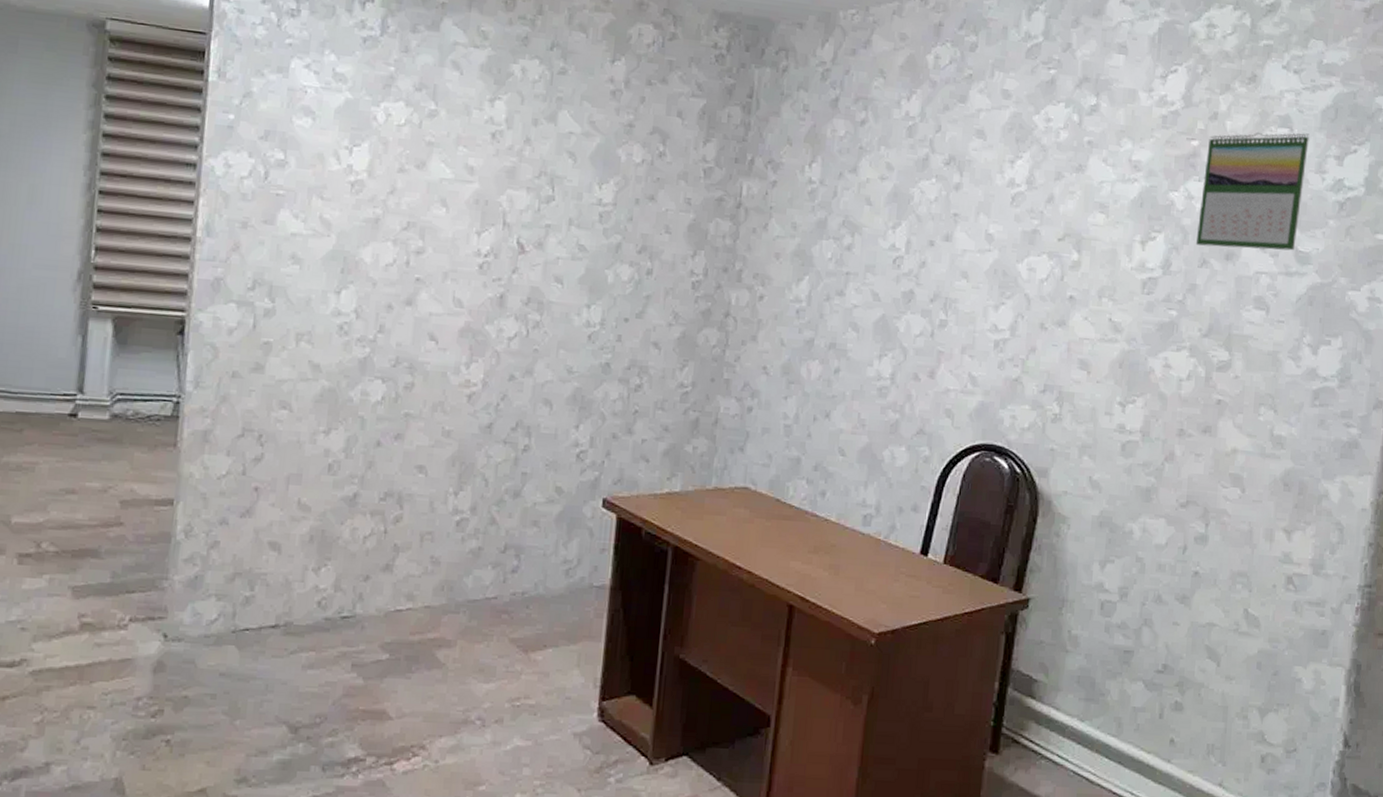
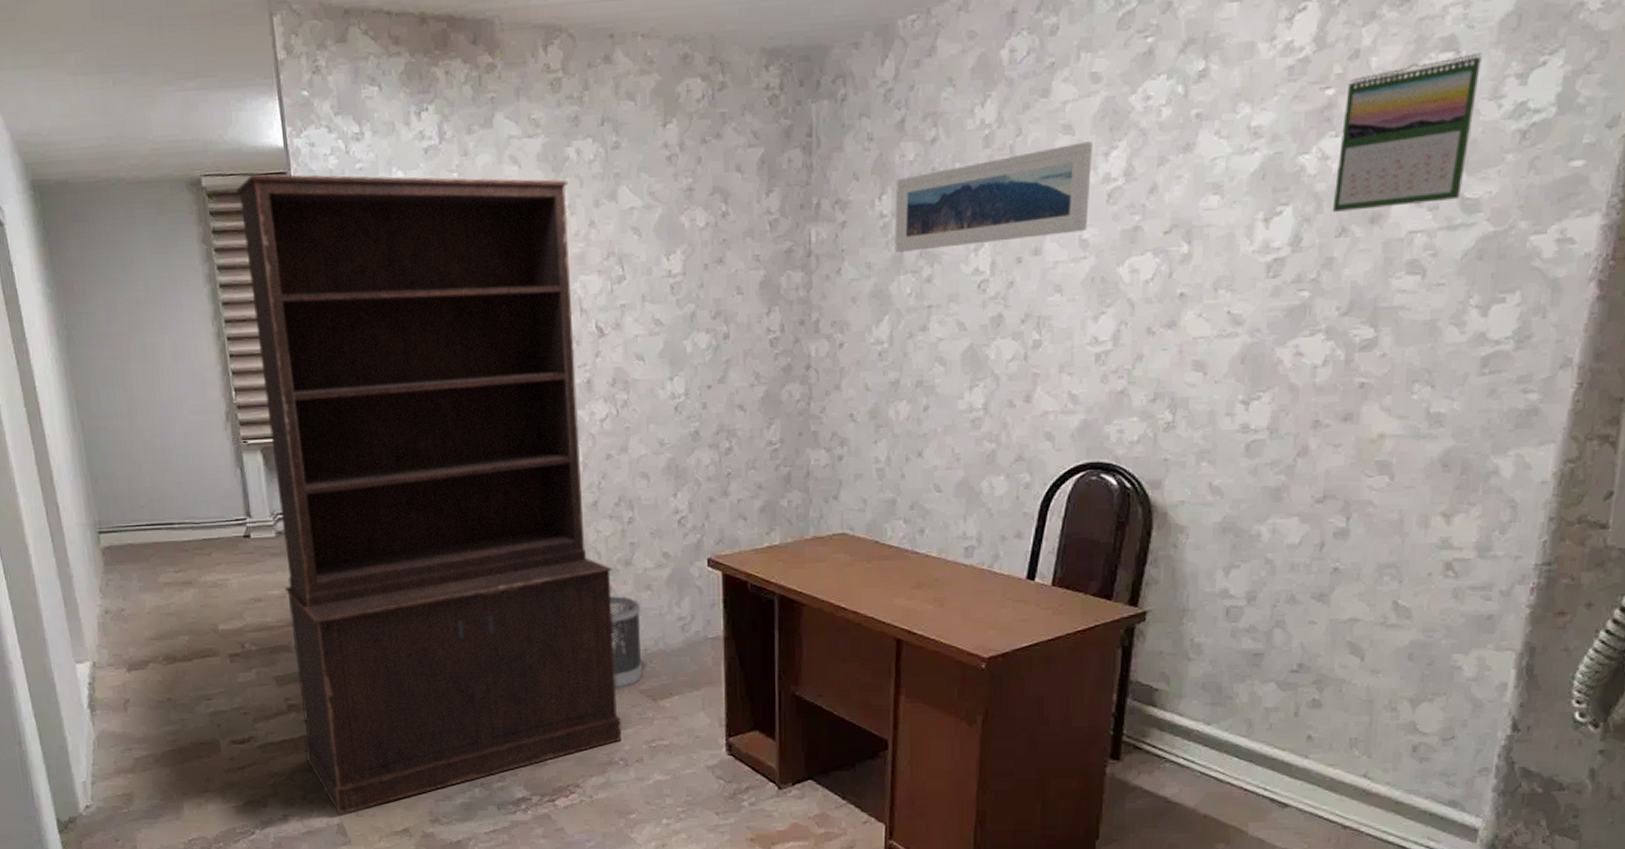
bookcase: none [91,28,509,767] -> present [236,174,622,815]
wastebasket: none [482,529,525,636] -> present [610,596,644,689]
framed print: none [819,147,1001,227] -> present [894,141,1092,252]

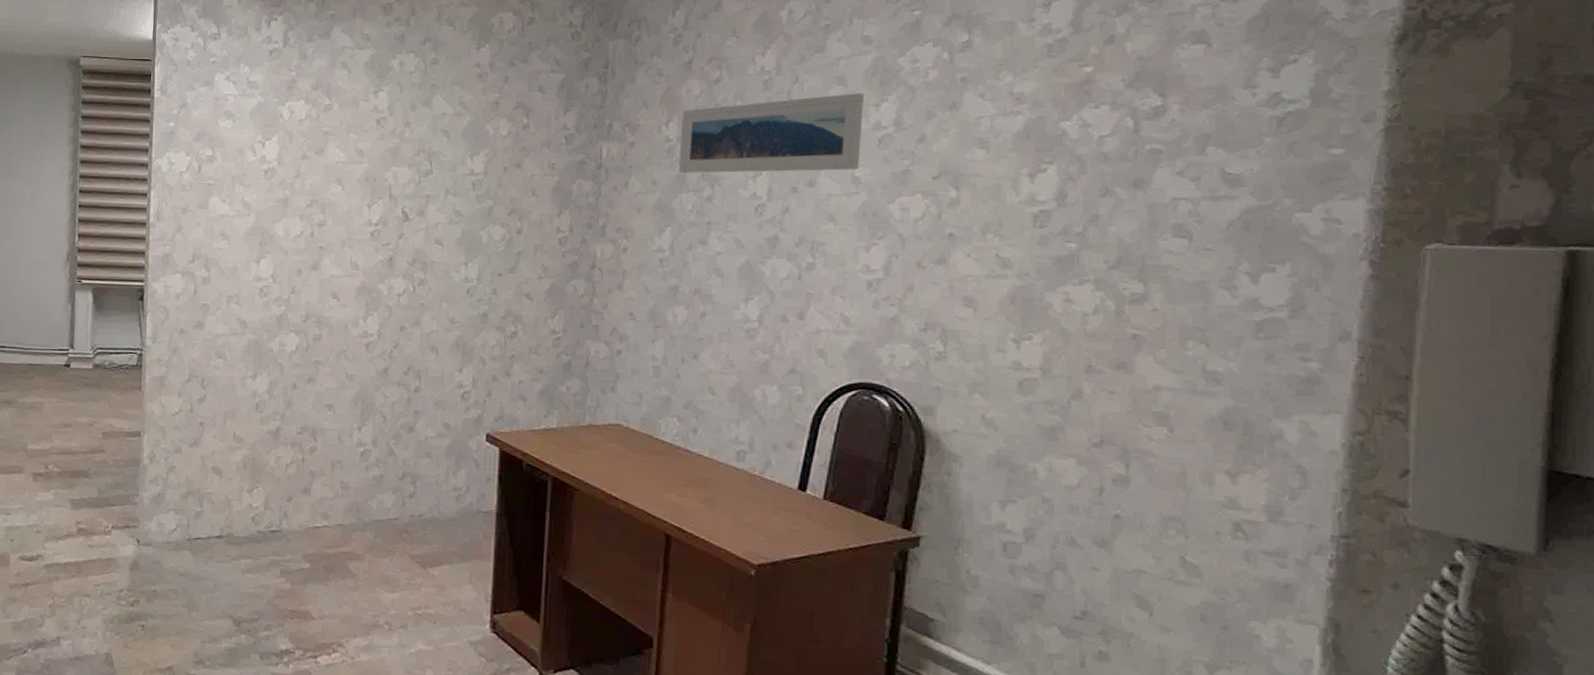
bookcase: present [236,174,622,815] -> none [87,59,396,644]
wastebasket: present [610,596,644,689] -> none [386,459,420,552]
calendar: present [1332,53,1482,212] -> none [1095,47,1233,175]

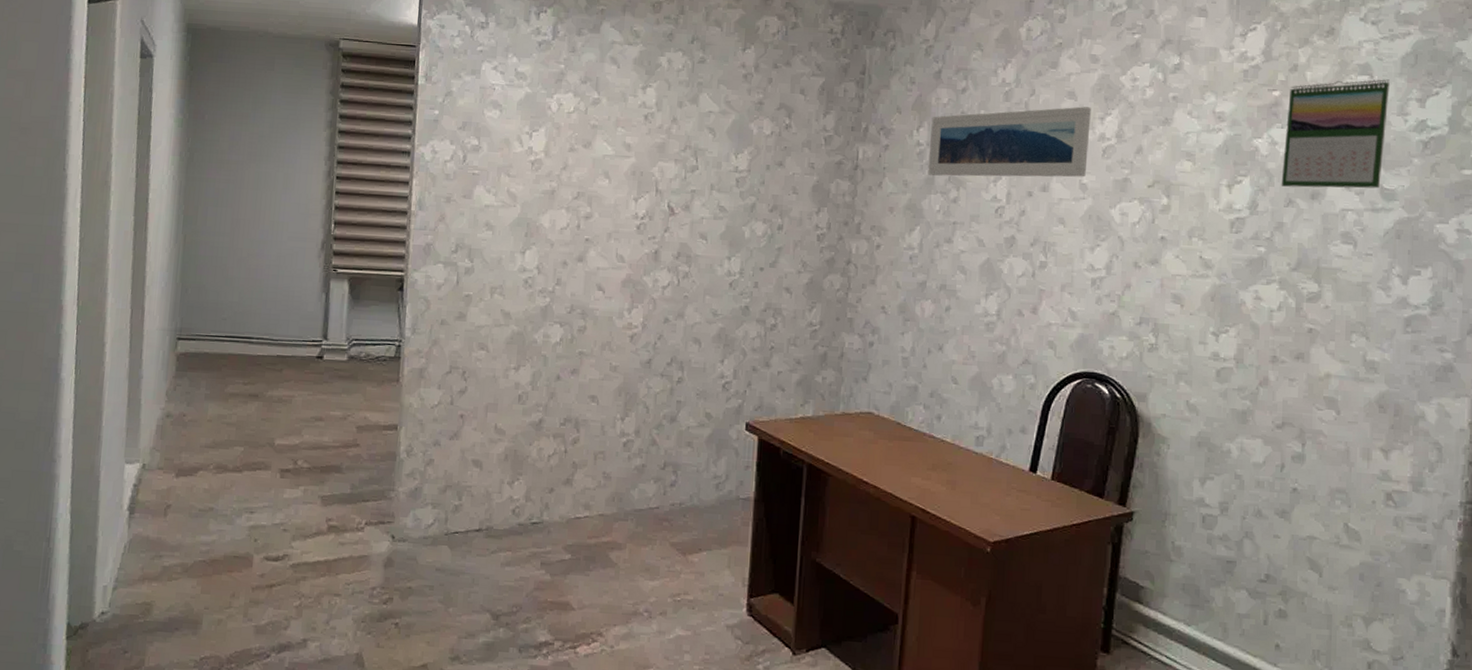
calendar: none [1095,47,1233,175] -> present [1281,79,1390,189]

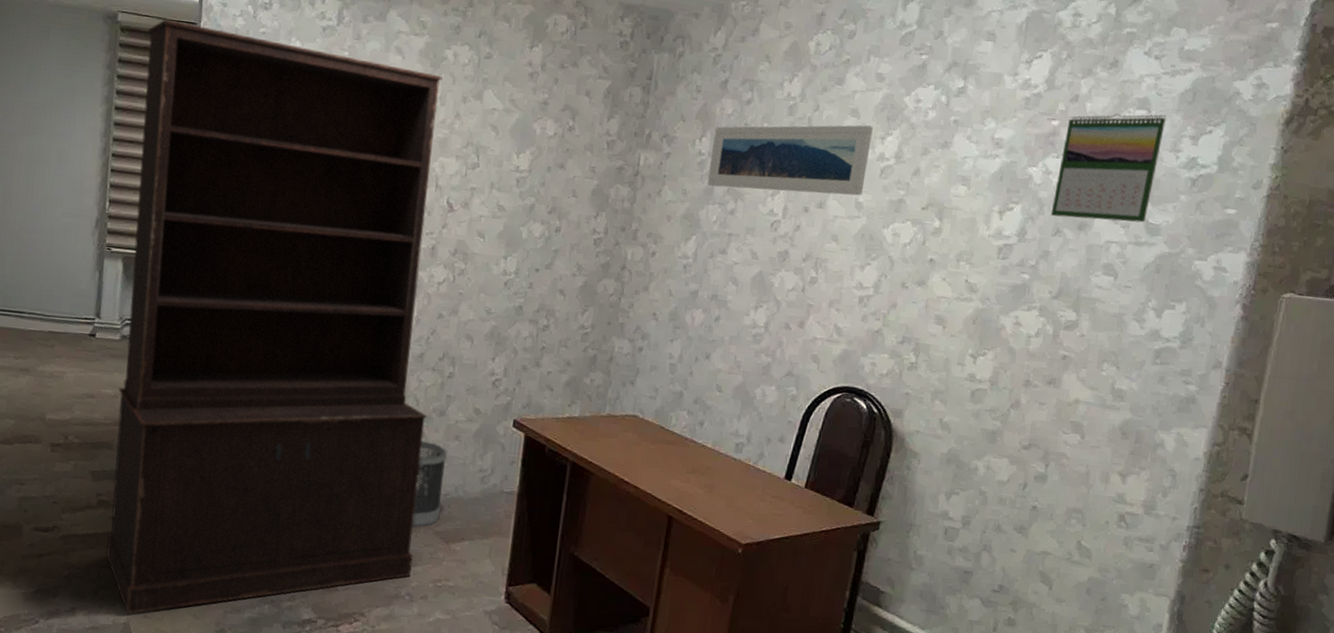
bookcase: none [337,43,659,644] -> present [106,19,443,615]
wastebasket: none [647,449,681,540] -> present [412,441,448,528]

